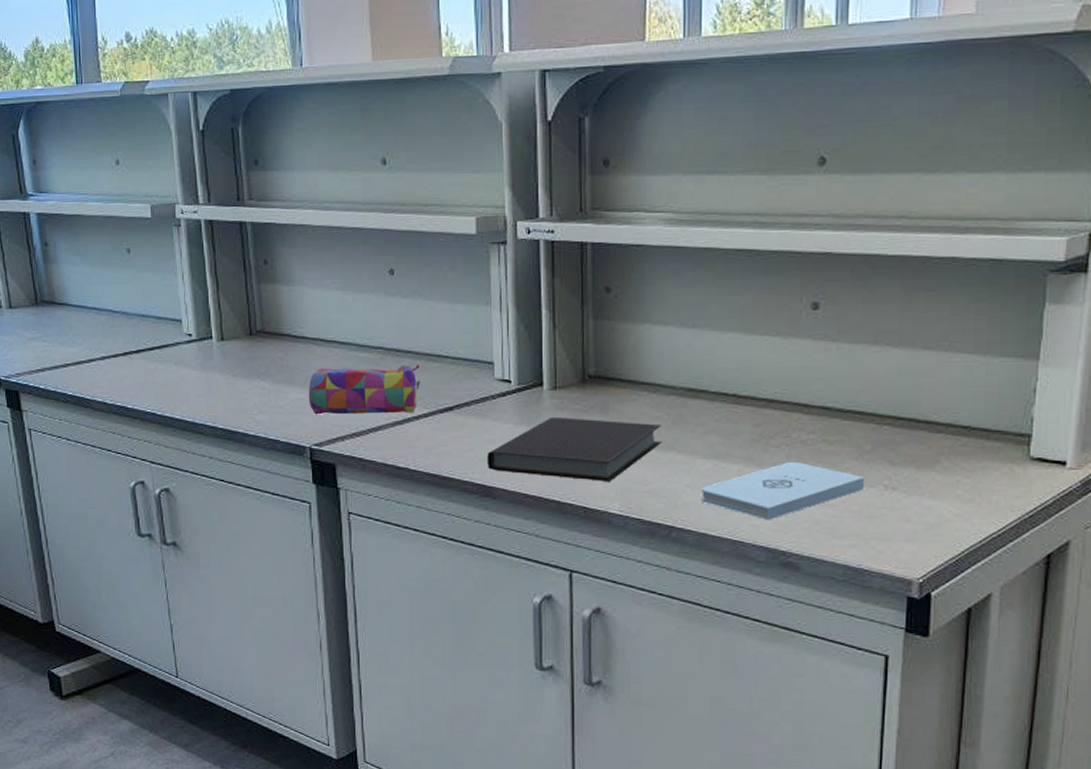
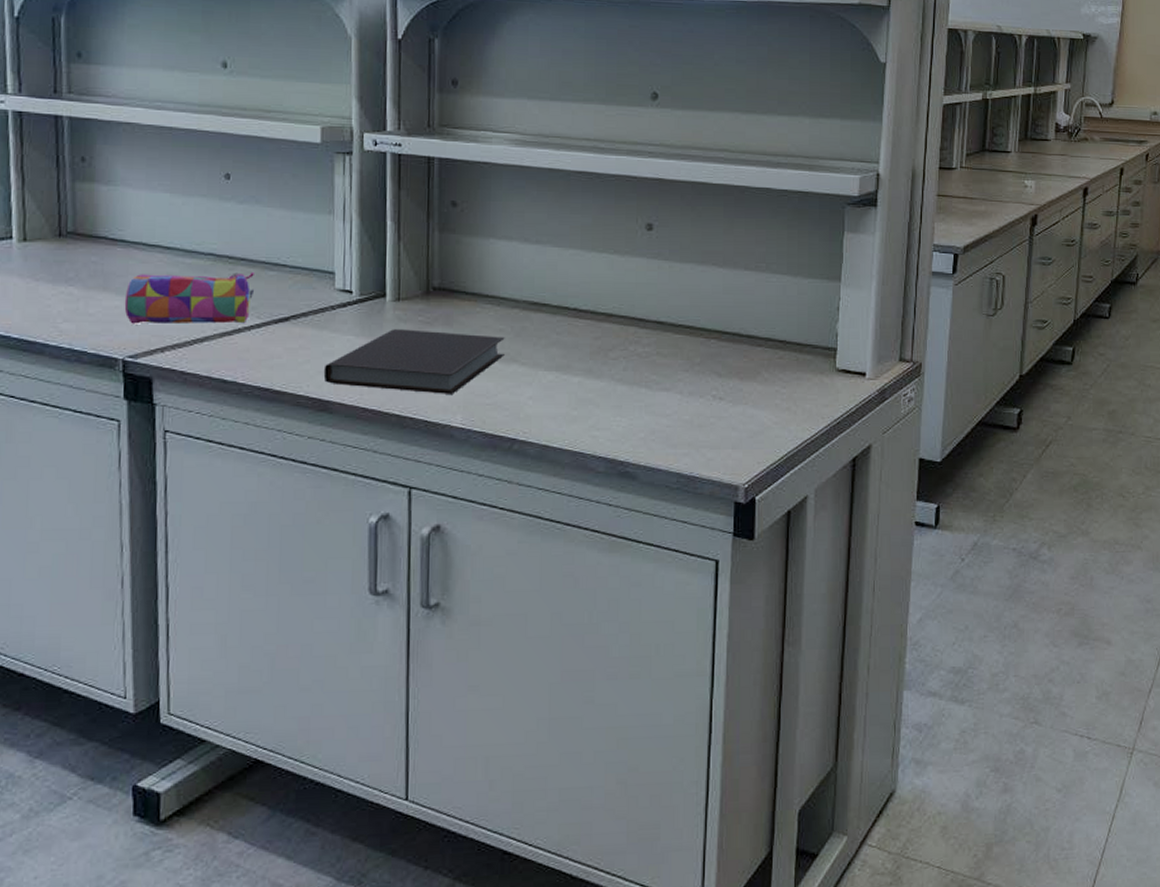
notepad: present [700,461,865,520] -> none [542,373,696,431]

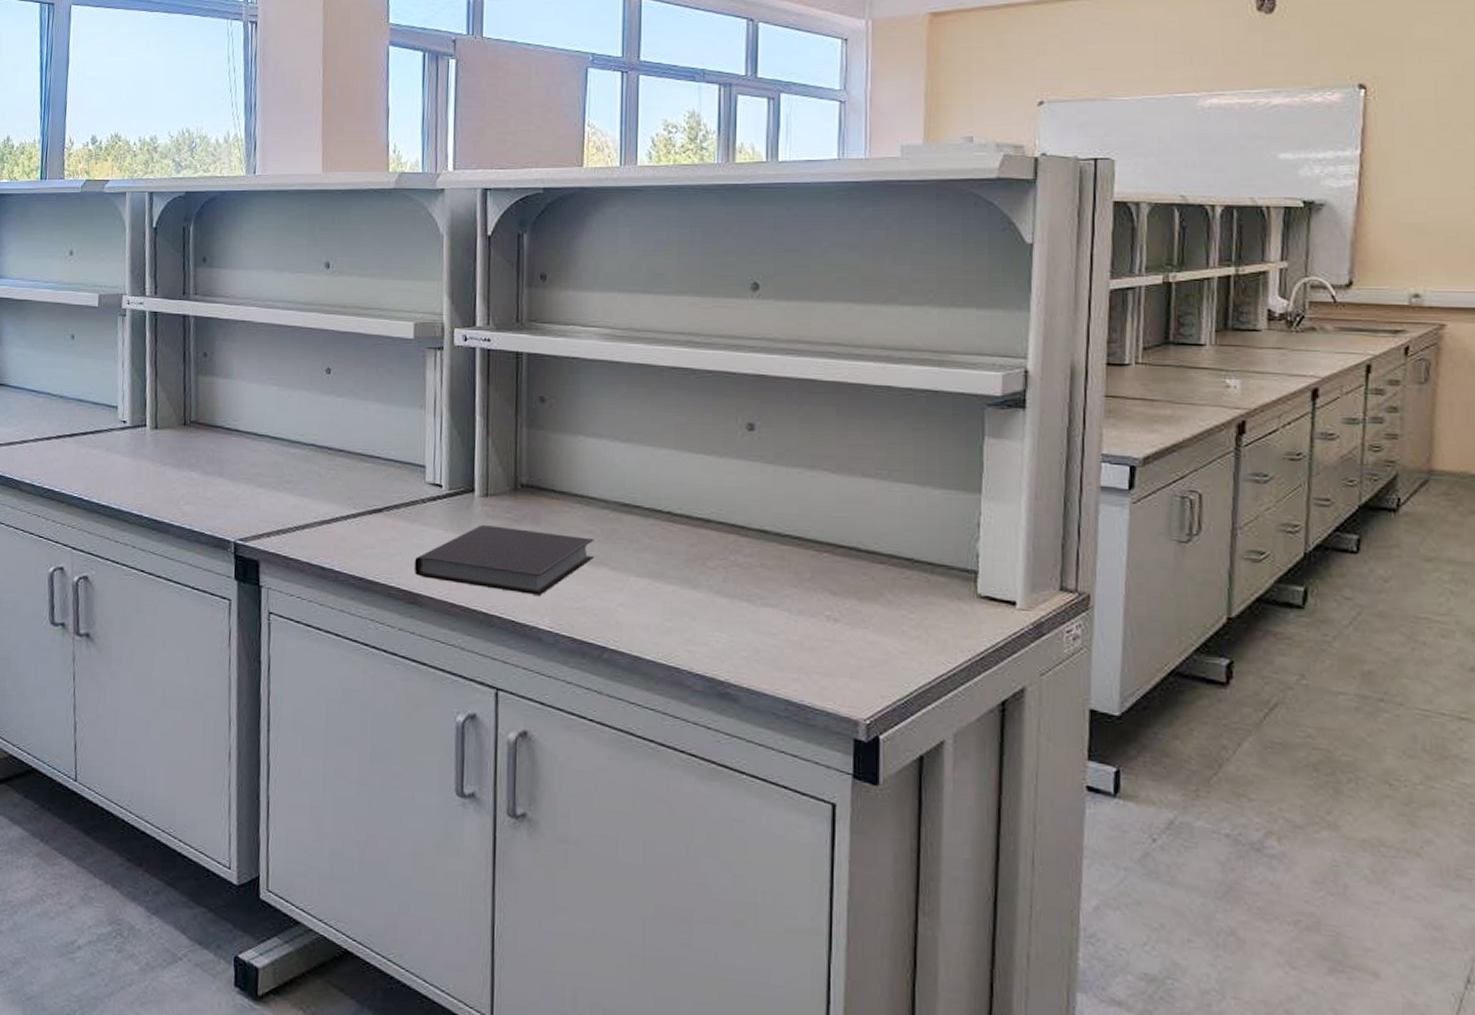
pencil case: present [124,271,254,324] -> none [236,462,351,512]

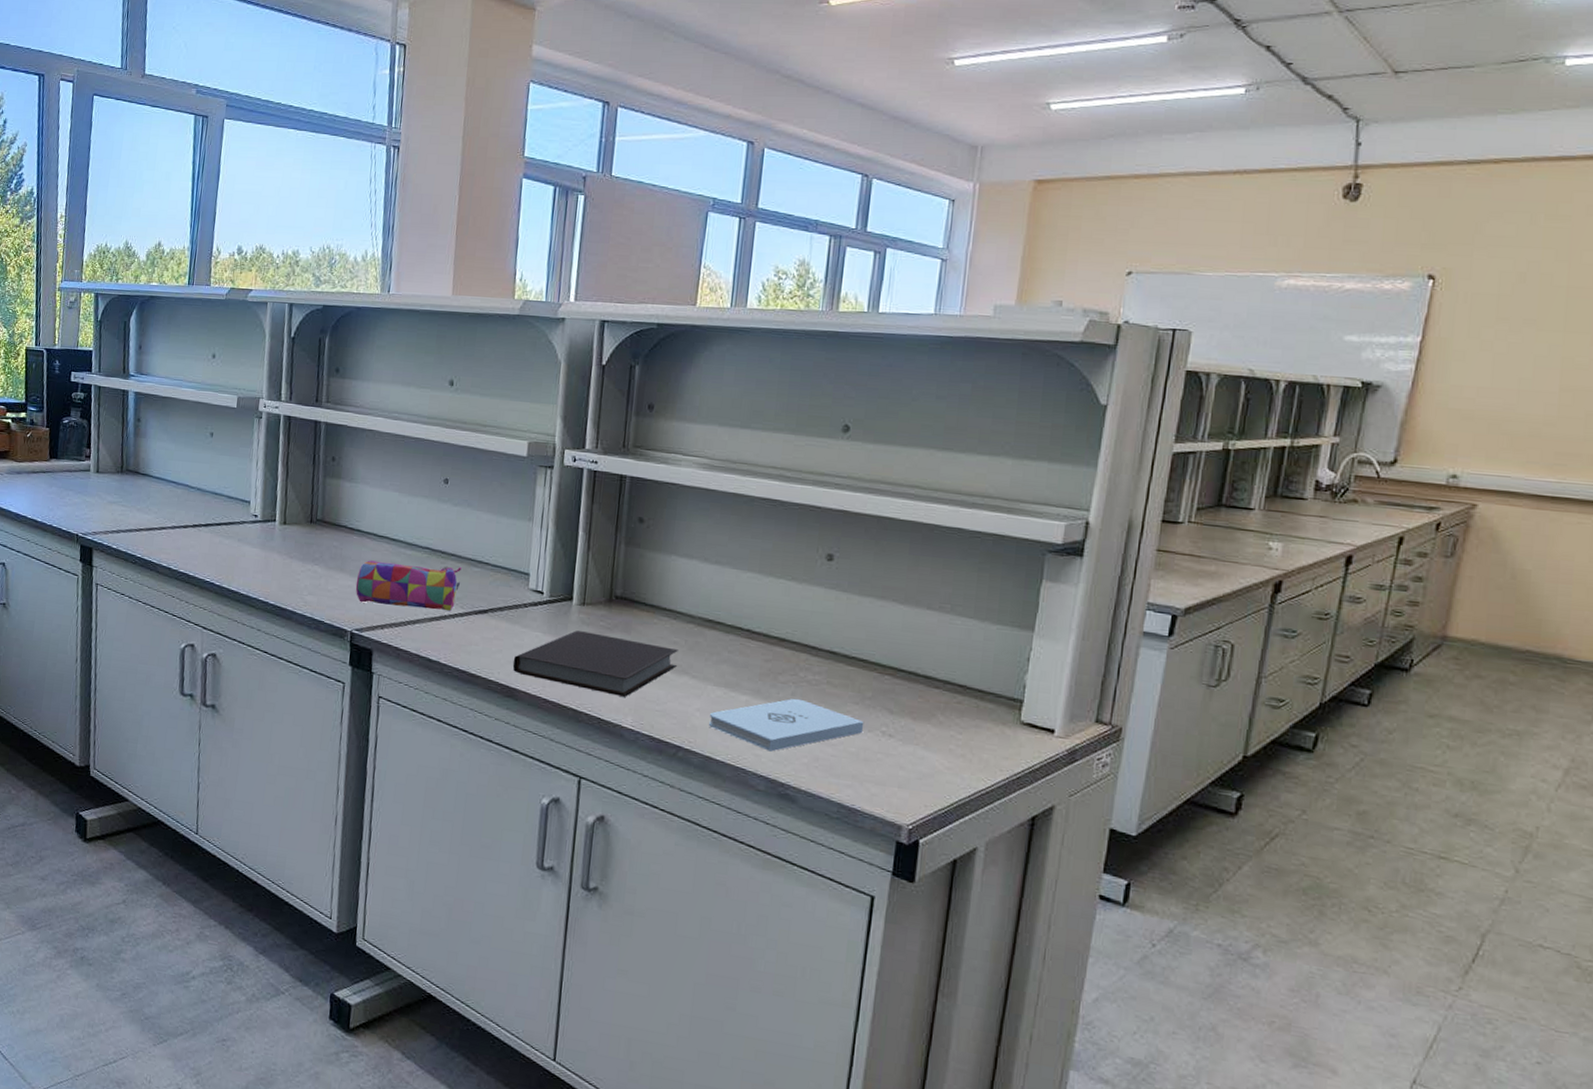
pencil case: none [236,462,351,512] -> present [355,560,462,611]
notepad: none [633,584,806,646] -> present [708,698,864,752]

